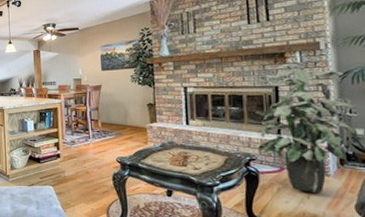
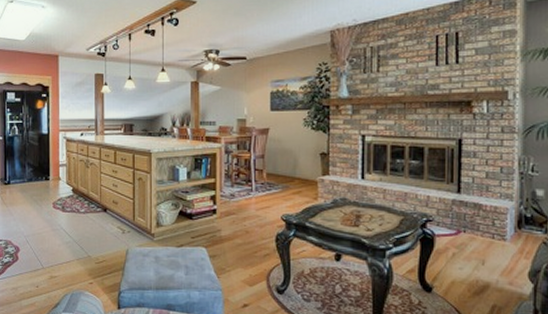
indoor plant: present [255,63,356,193] -> none [436,113,537,258]

